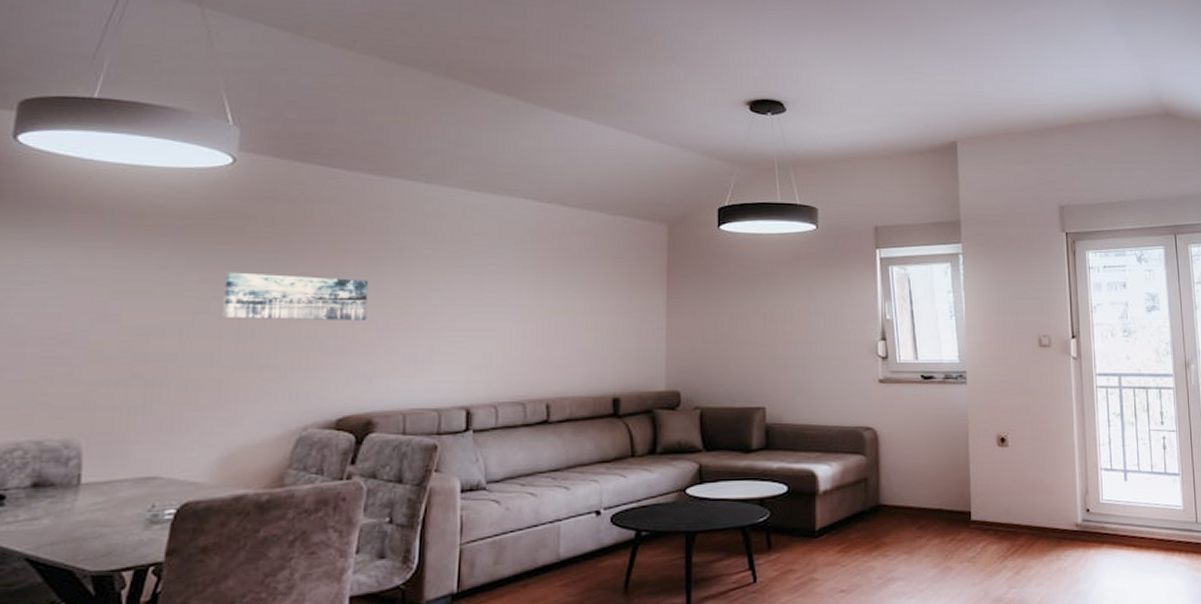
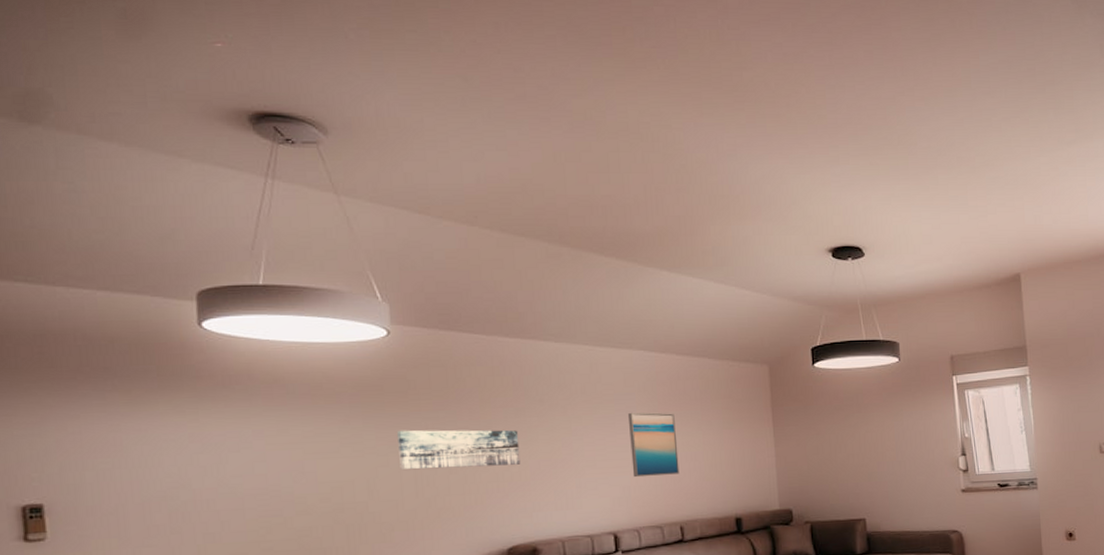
wall art: none [497,267,554,344] -> present [627,412,680,478]

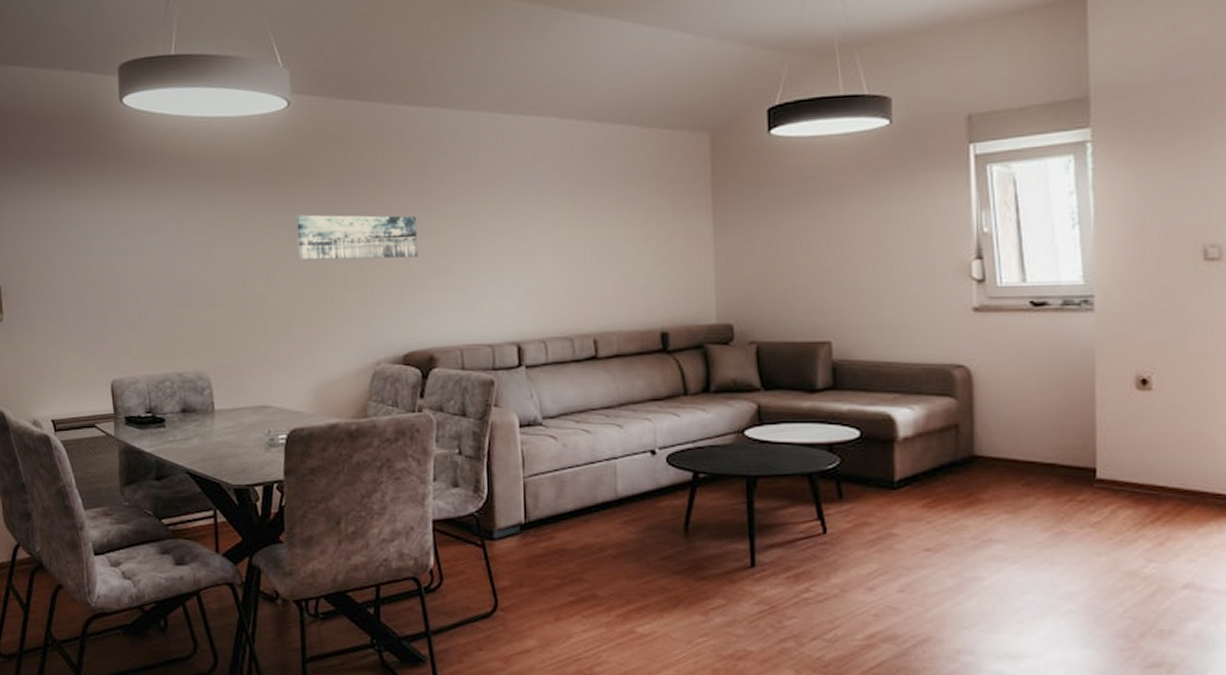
wall art: present [627,412,680,478] -> none [536,195,595,277]

